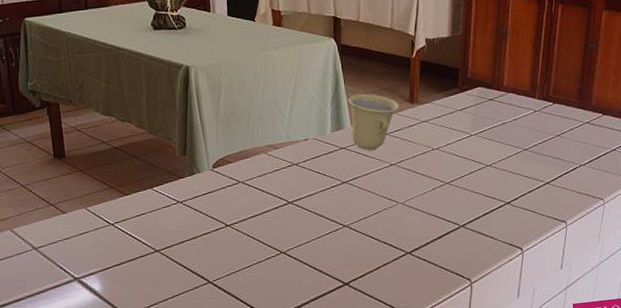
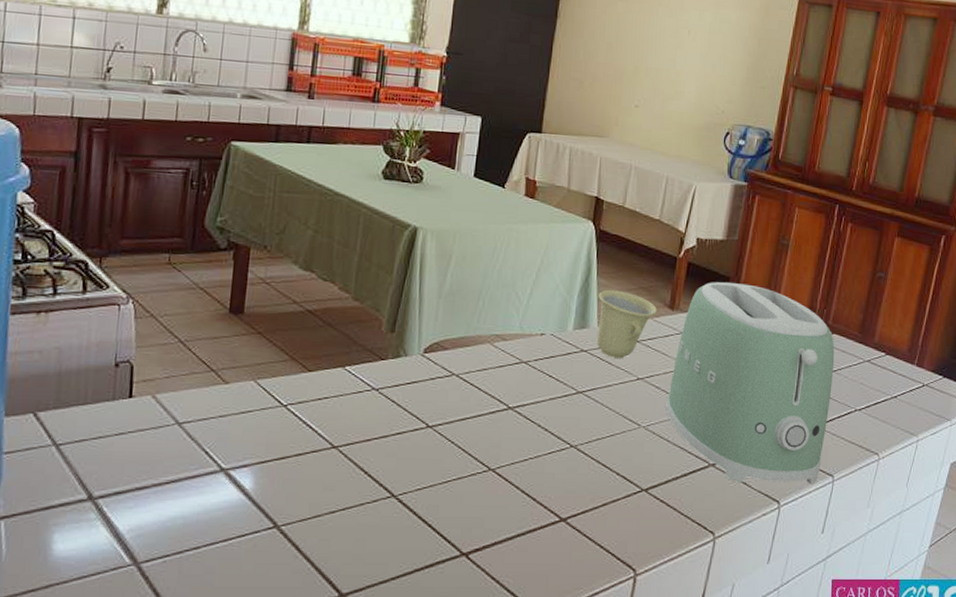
toaster: none [417,72,558,238] -> present [666,282,835,485]

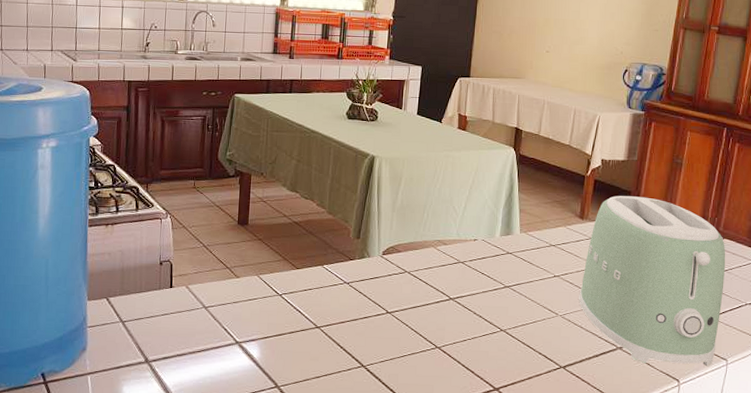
cup: present [596,289,657,359] -> none [519,203,569,260]

